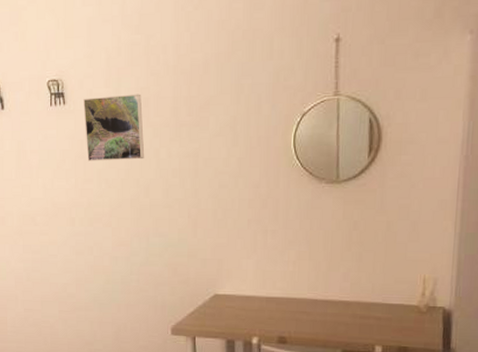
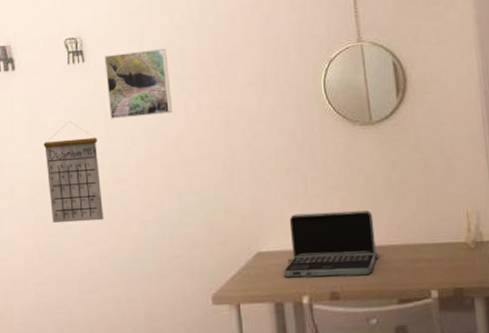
calendar: none [29,160,81,253] -> present [43,121,104,223]
laptop: none [236,263,328,326] -> present [283,210,378,278]

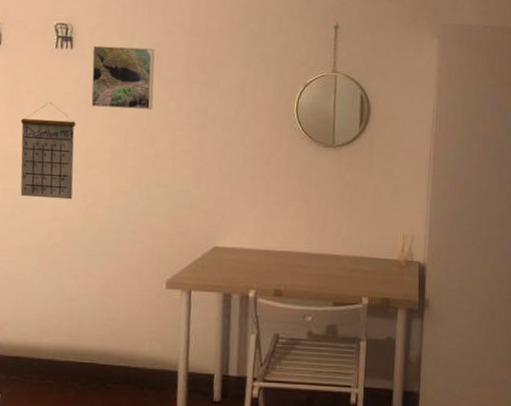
laptop: present [283,210,378,278] -> none [235,217,323,279]

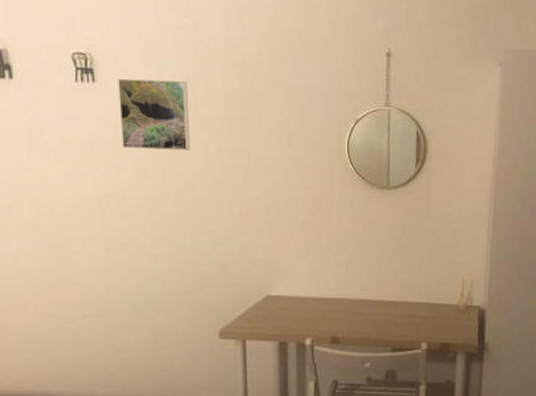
calendar: present [20,102,76,200] -> none [46,144,113,250]

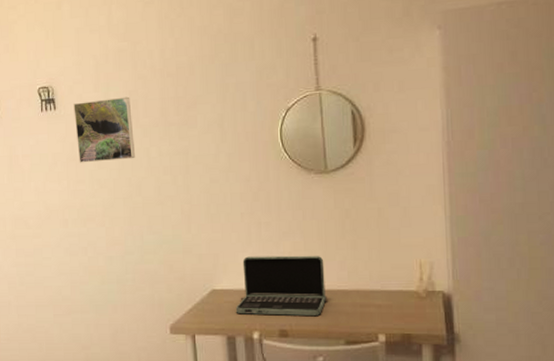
laptop: none [289,264,379,325] -> present [235,255,327,317]

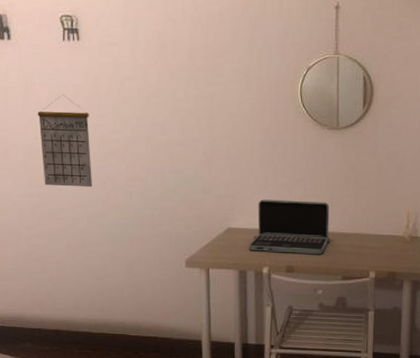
calendar: none [21,164,75,255] -> present [37,94,93,188]
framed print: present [74,96,136,163] -> none [99,36,161,99]

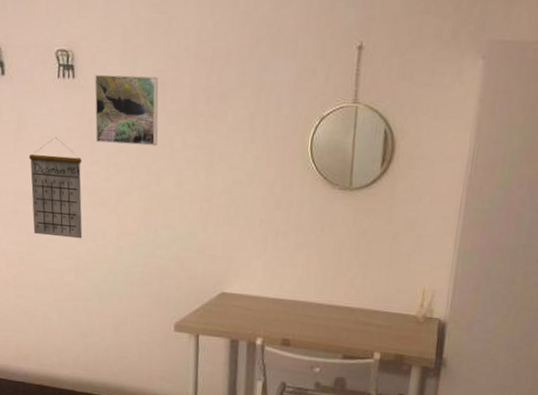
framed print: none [99,36,161,99] -> present [94,74,159,147]
laptop: present [248,199,330,255] -> none [242,263,335,330]

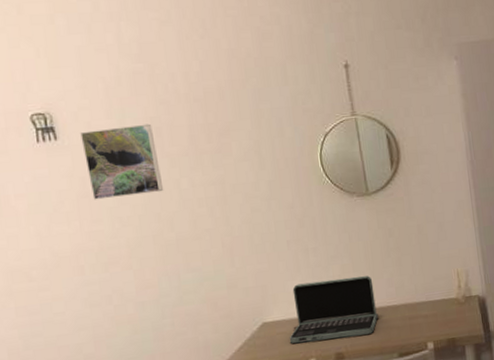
calendar: present [29,137,83,239] -> none [16,203,97,311]
laptop: none [242,263,335,330] -> present [289,276,379,344]

